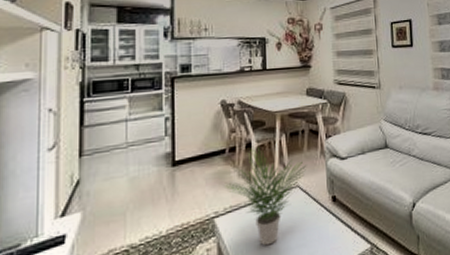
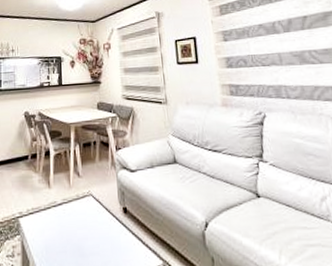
potted plant: present [225,147,307,246] -> none [27,155,99,250]

